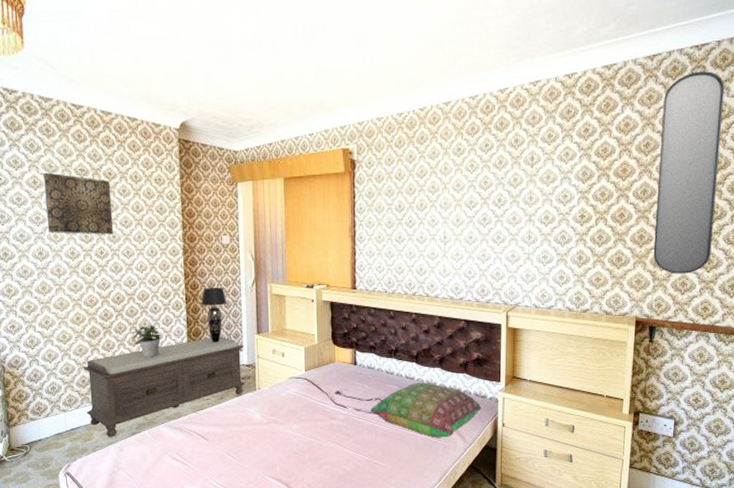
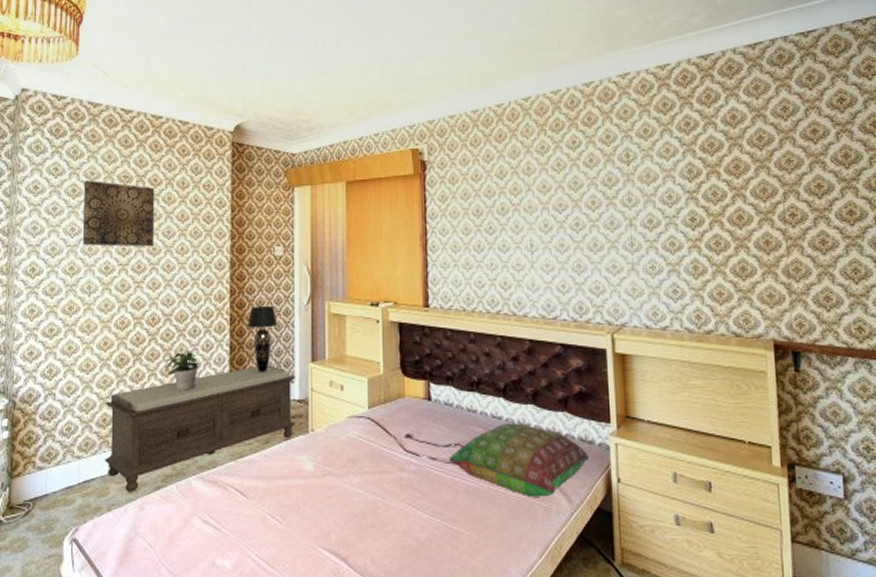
home mirror: present [653,71,725,274] -> none [772,58,857,286]

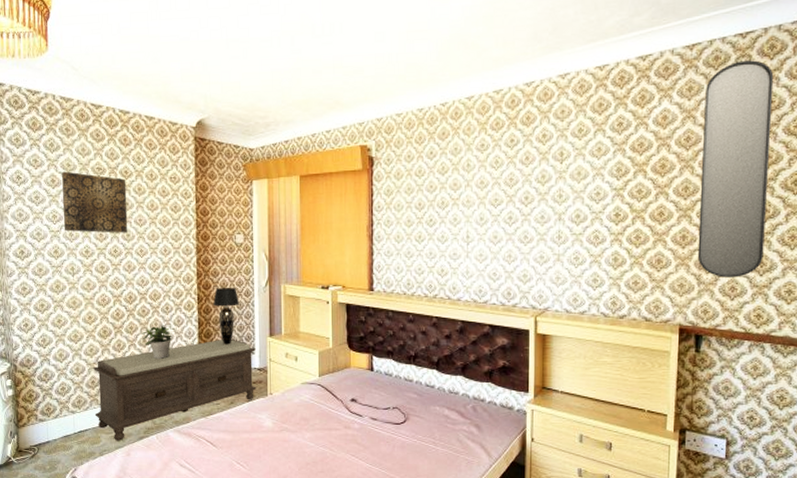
pillow: present [449,423,589,497] -> none [388,391,508,452]
home mirror: none [772,58,857,286] -> present [697,60,774,278]

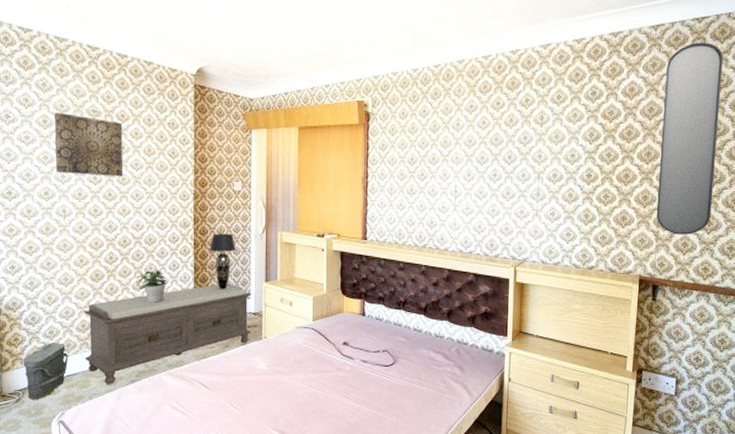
bag: none [37,399,81,455] -> present [23,342,70,399]

